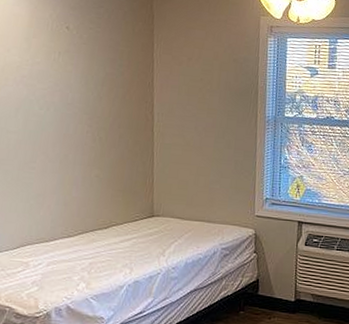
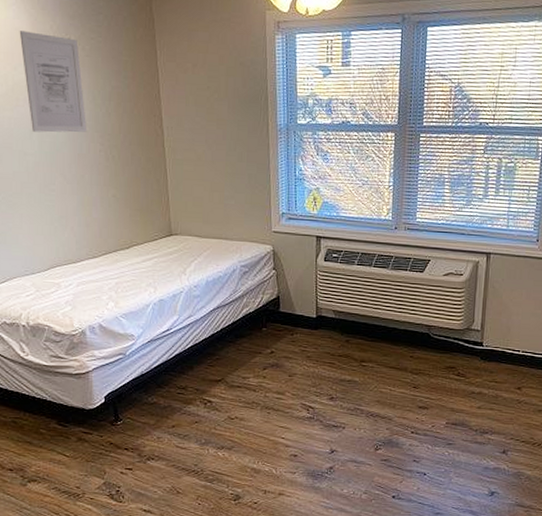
wall art: none [17,16,77,114] -> present [19,31,87,133]

